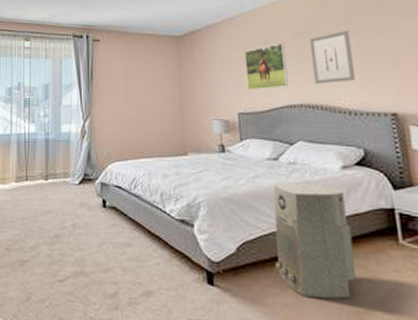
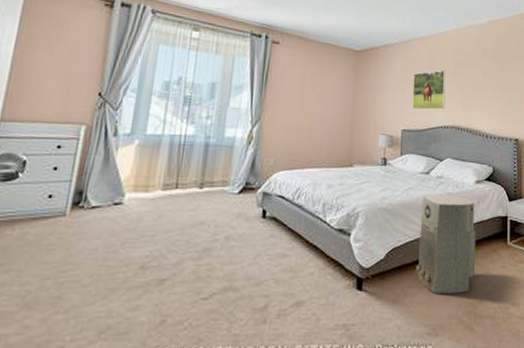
wall art: present [310,31,355,83] -> none [465,66,494,110]

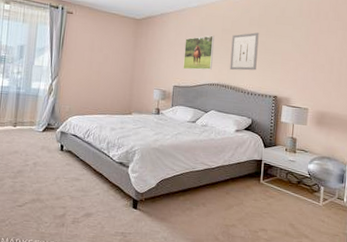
air purifier: present [416,195,476,293] -> none [181,139,234,218]
wall art: none [465,66,494,110] -> present [230,32,259,71]

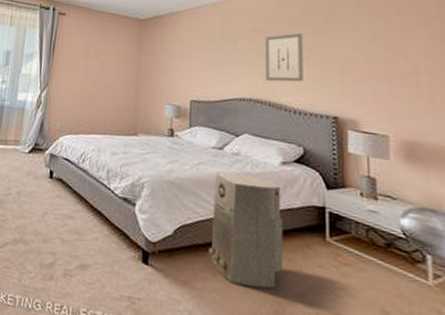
air purifier: none [181,139,234,218] -> present [209,171,283,289]
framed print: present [183,35,215,70] -> none [201,37,241,81]

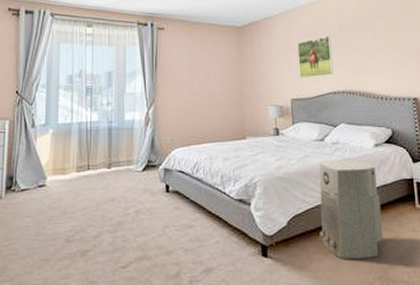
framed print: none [201,37,241,81] -> present [297,35,334,79]
wall art: present [265,33,303,82] -> none [352,26,387,72]

